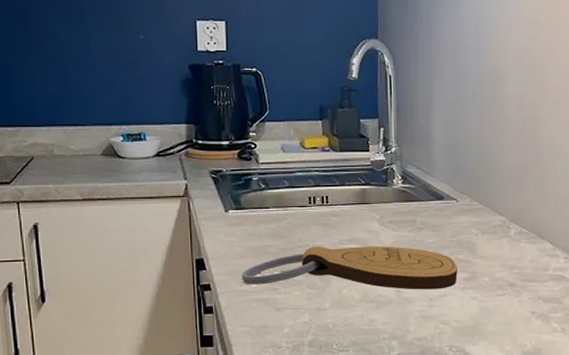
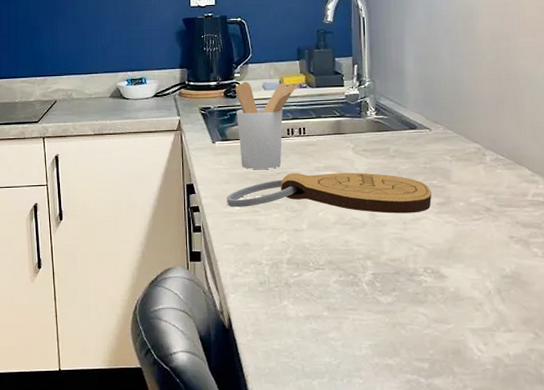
utensil holder: none [250,142,320,242] -> present [235,82,297,169]

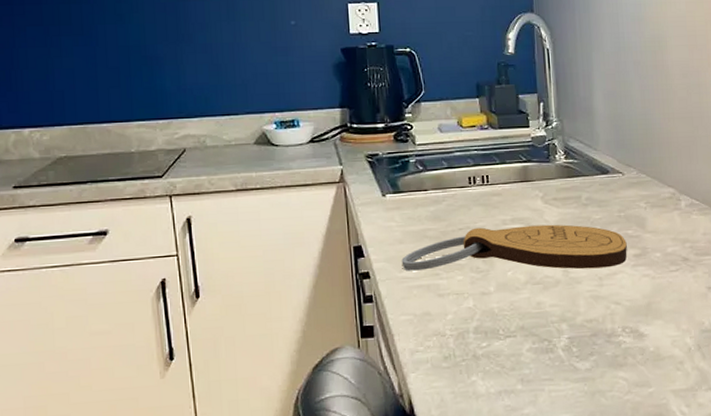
utensil holder: present [235,82,297,169] -> none [406,123,478,226]

